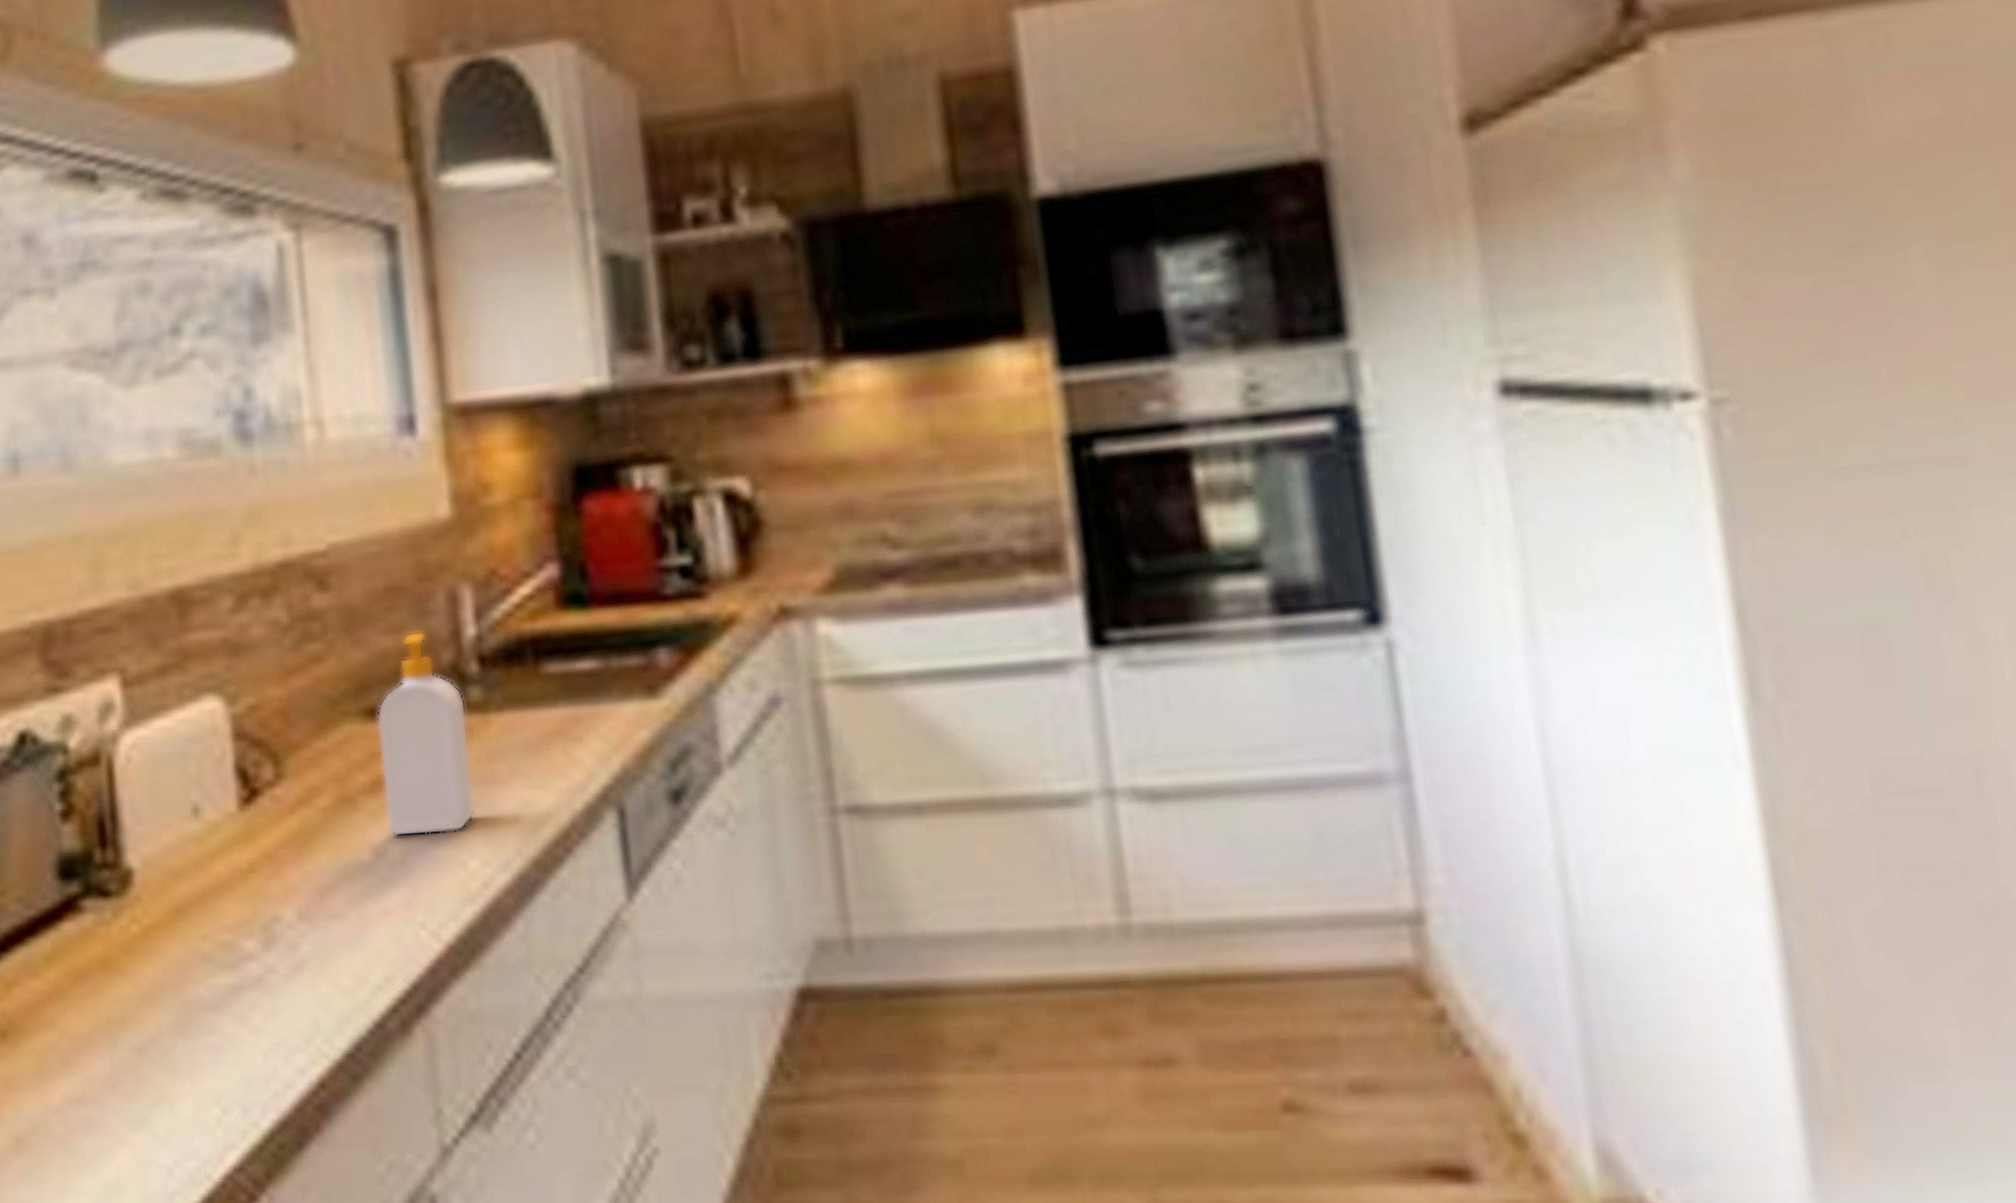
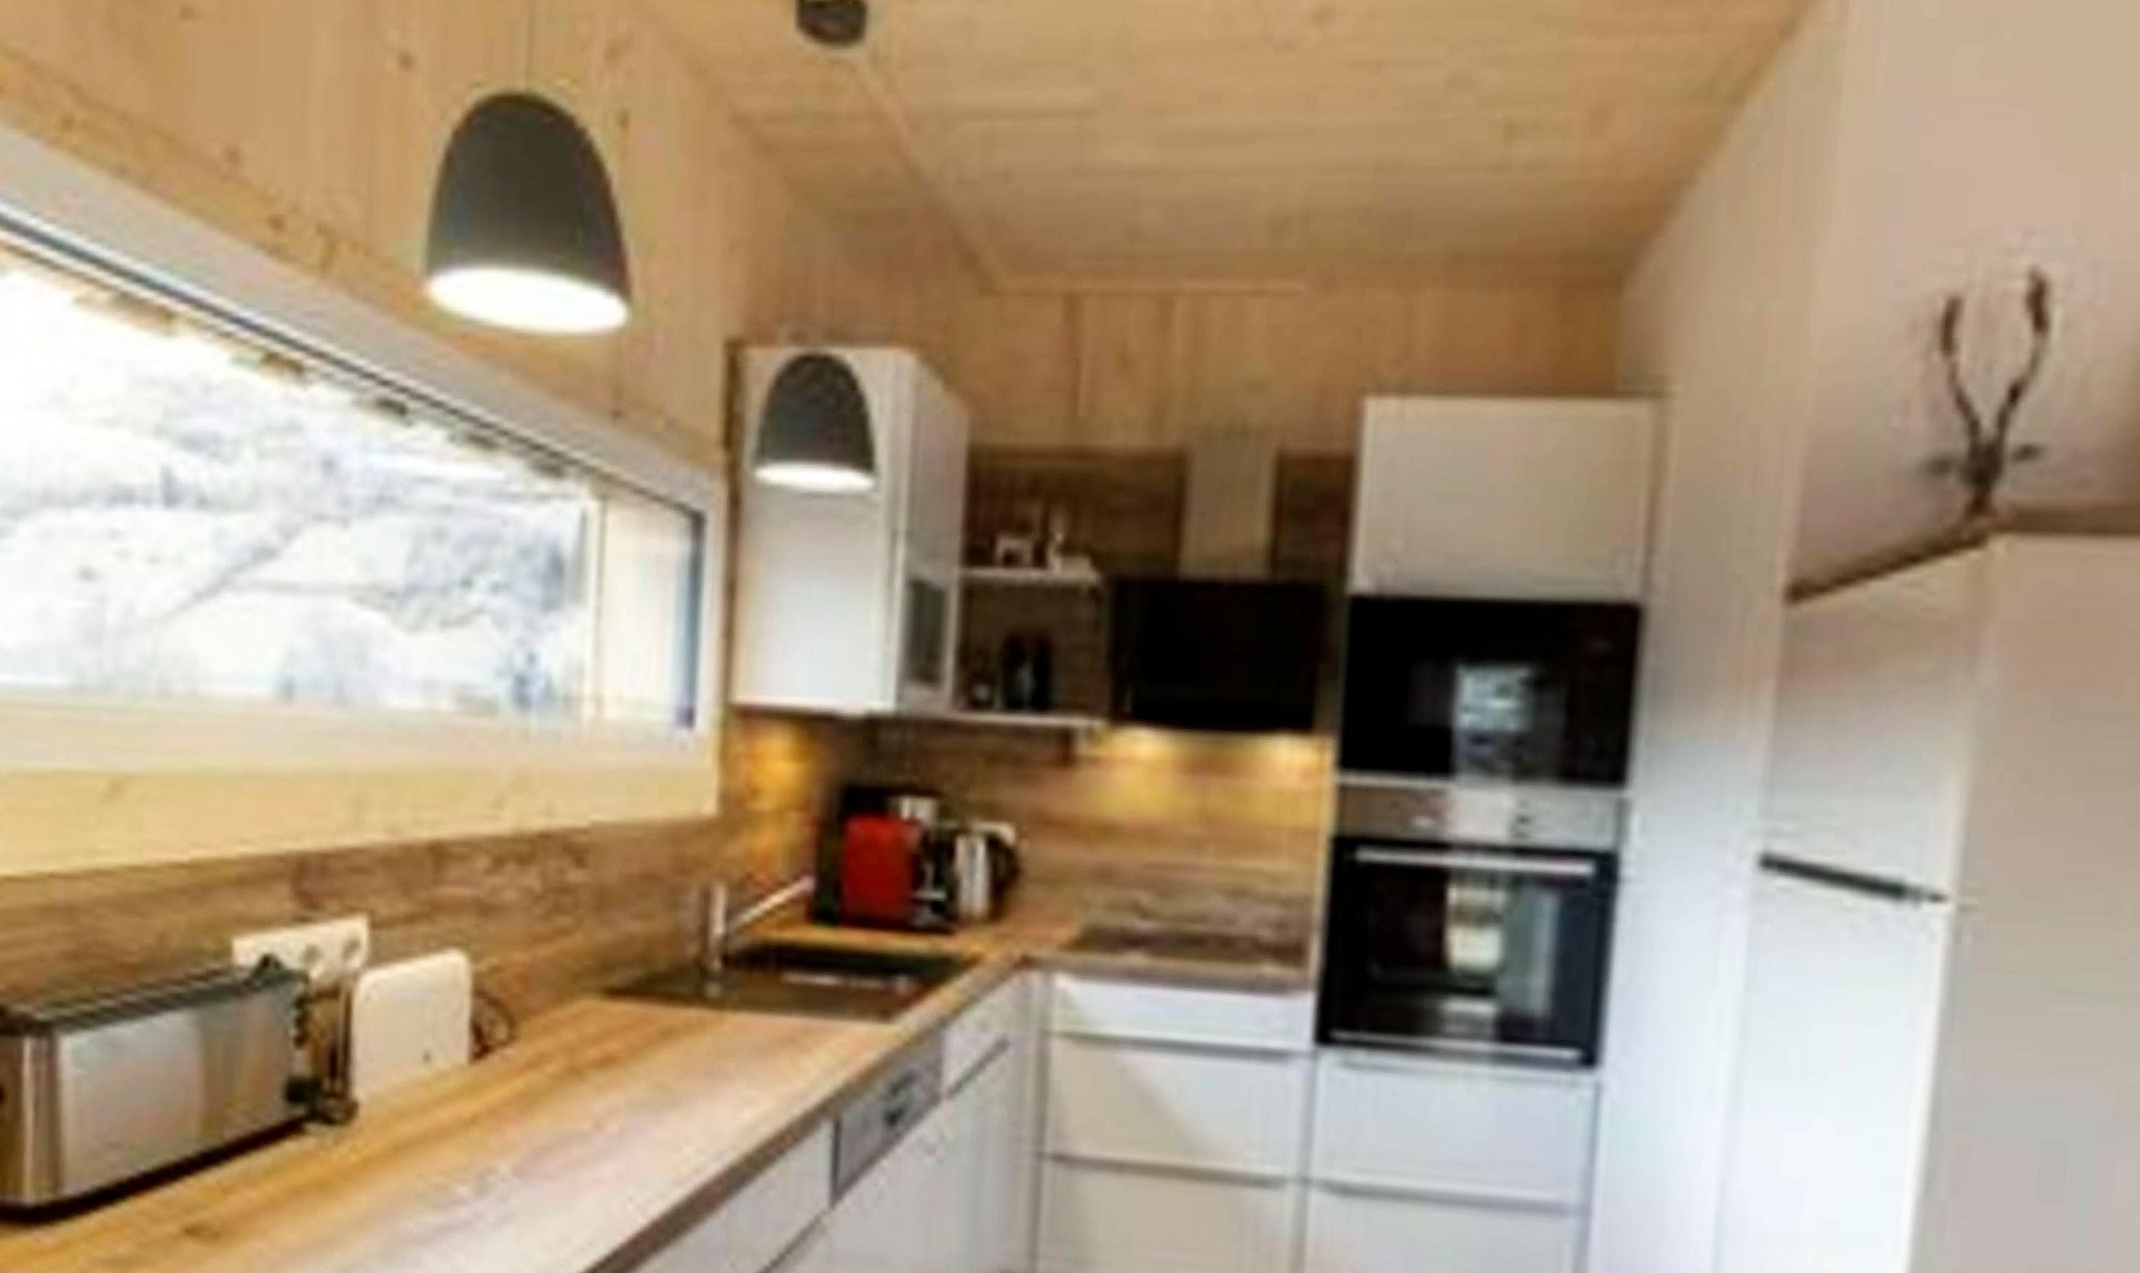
soap bottle: present [376,631,476,837] -> none [609,921,703,1118]

